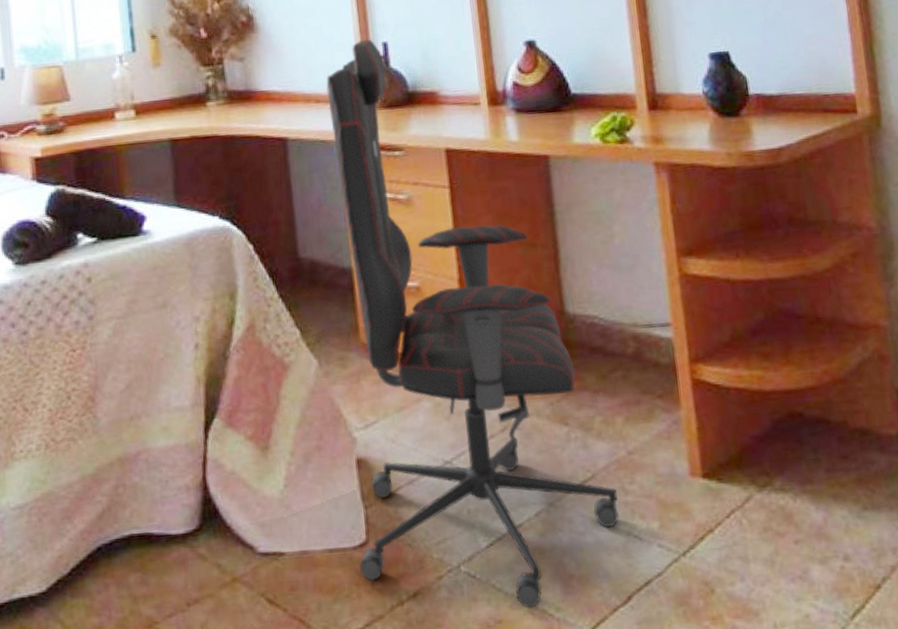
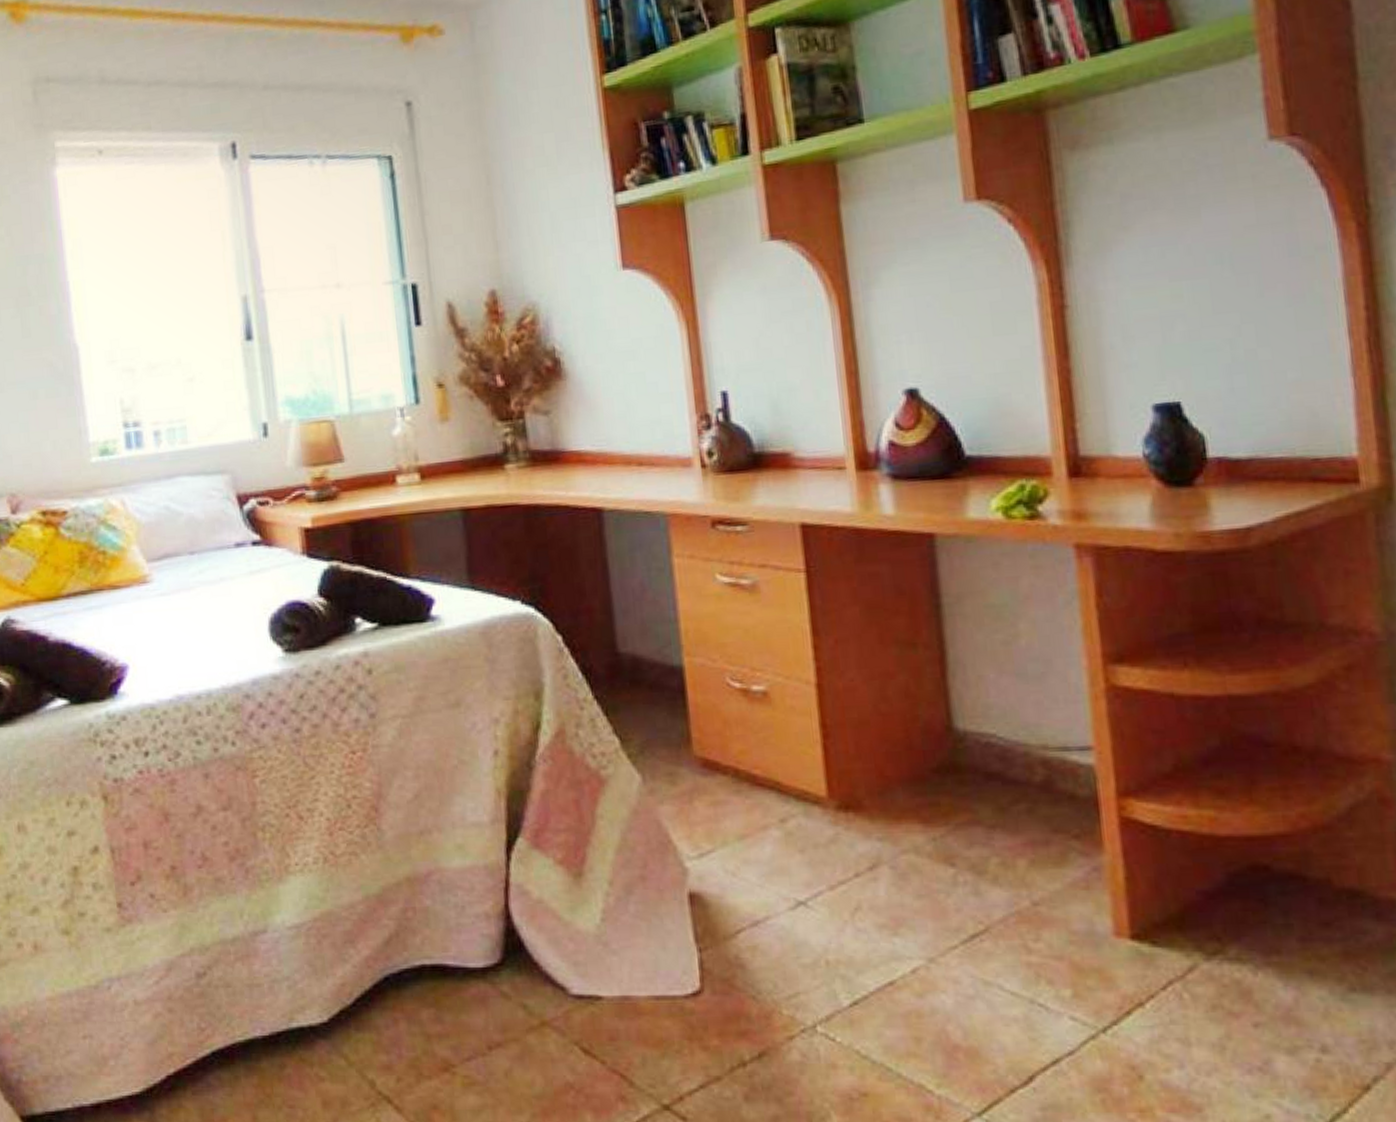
office chair: present [326,39,620,608] -> none [650,387,1020,1081]

